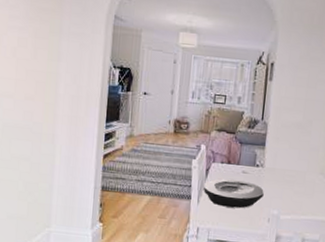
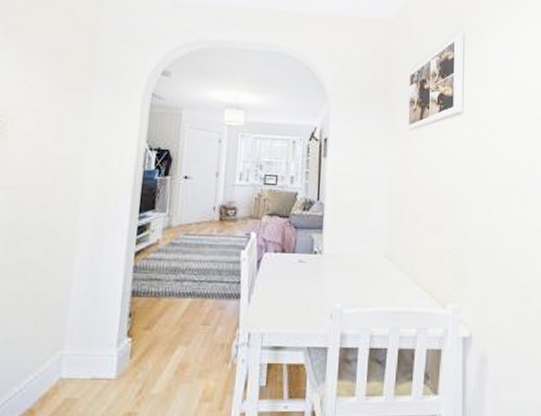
plate: present [203,178,264,209] -> none [254,271,324,305]

